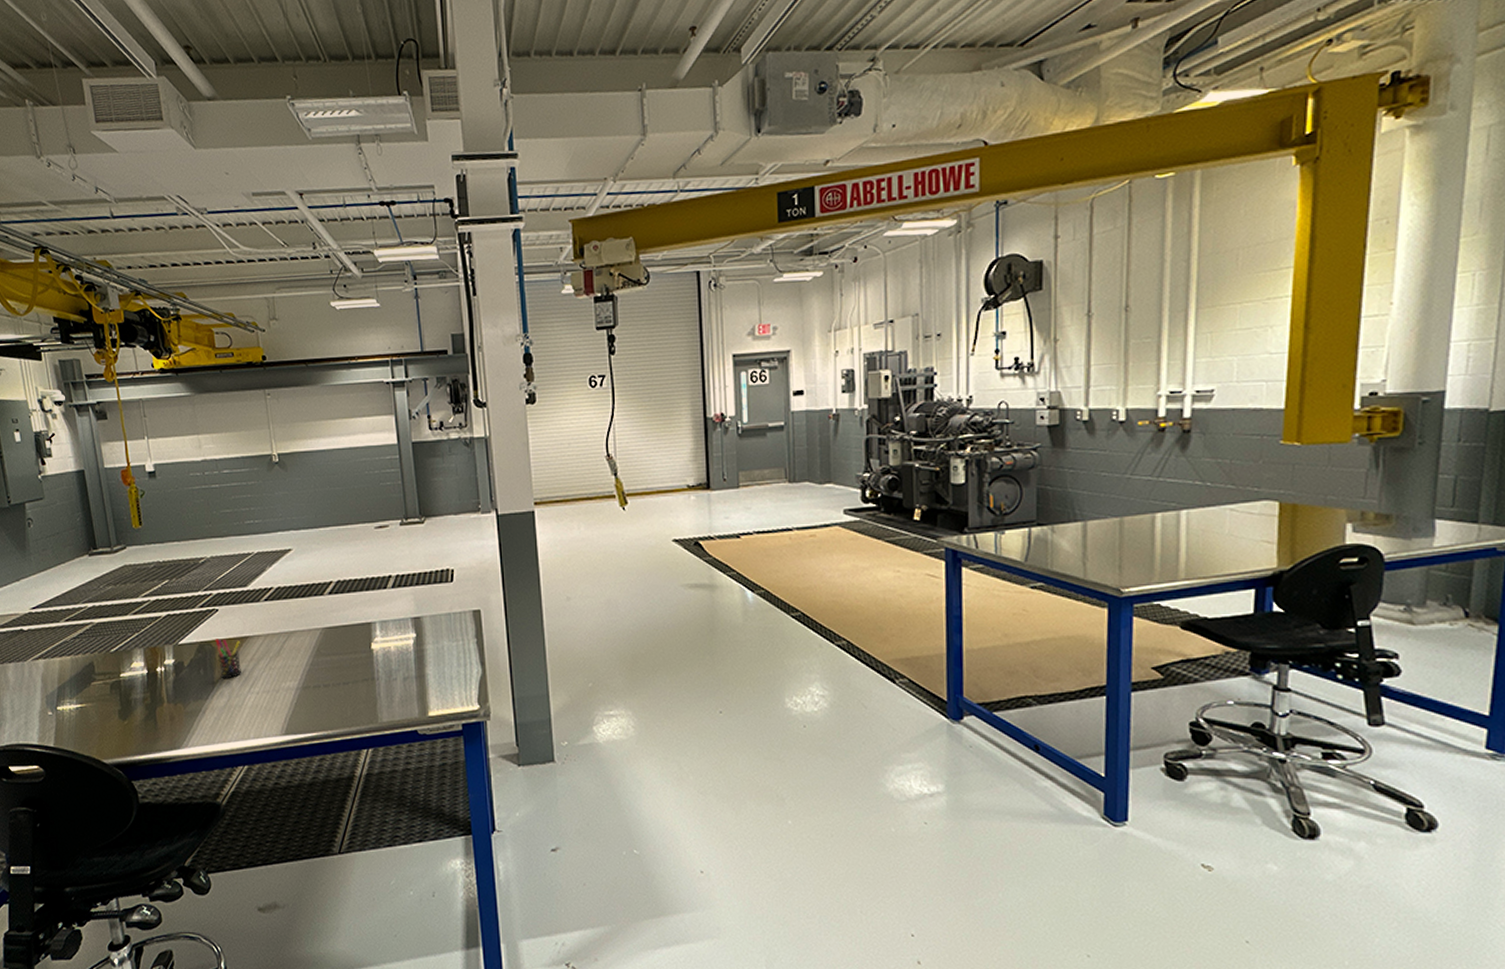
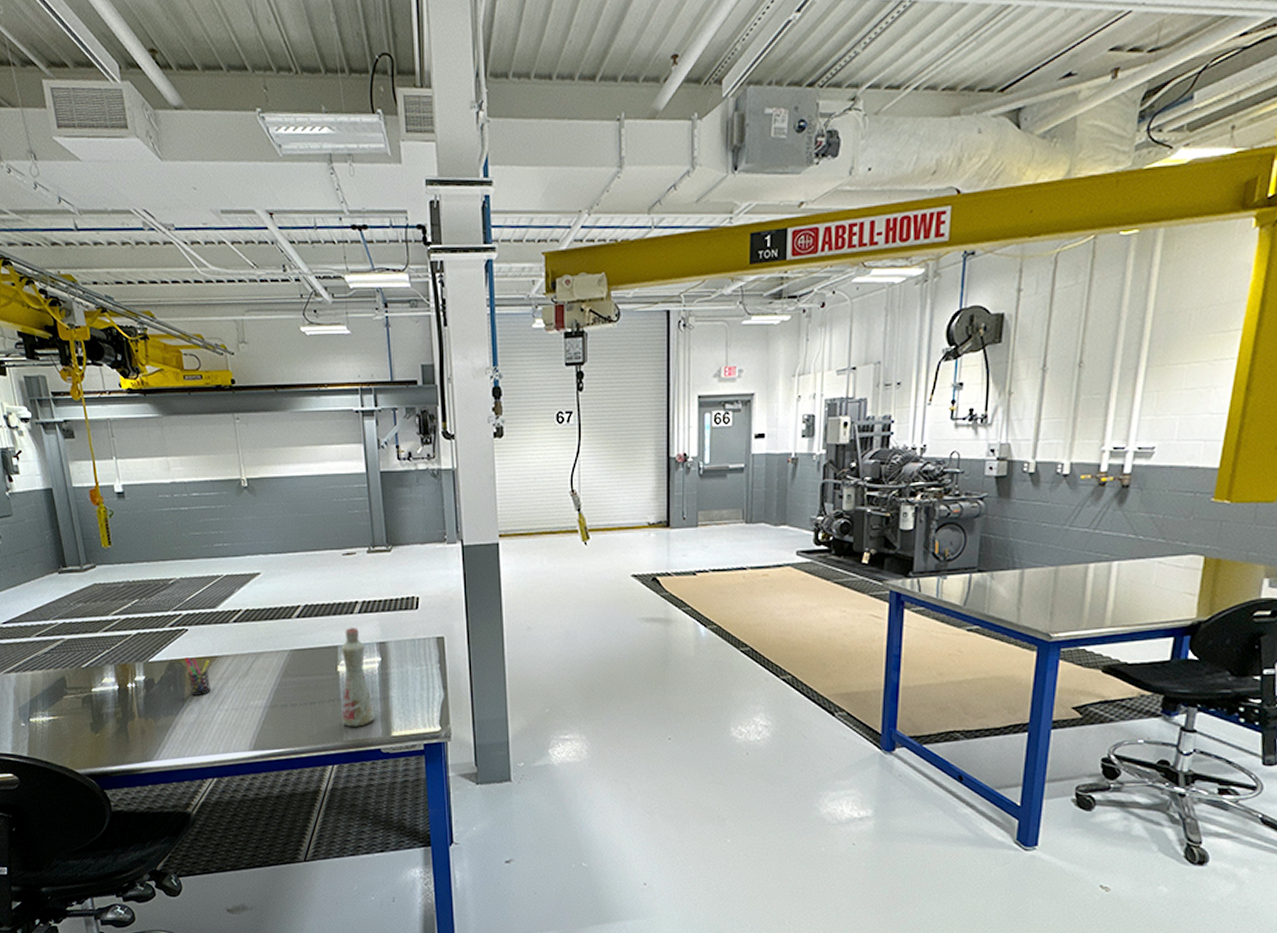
bottle: none [375,603,411,707] -> present [341,628,375,727]

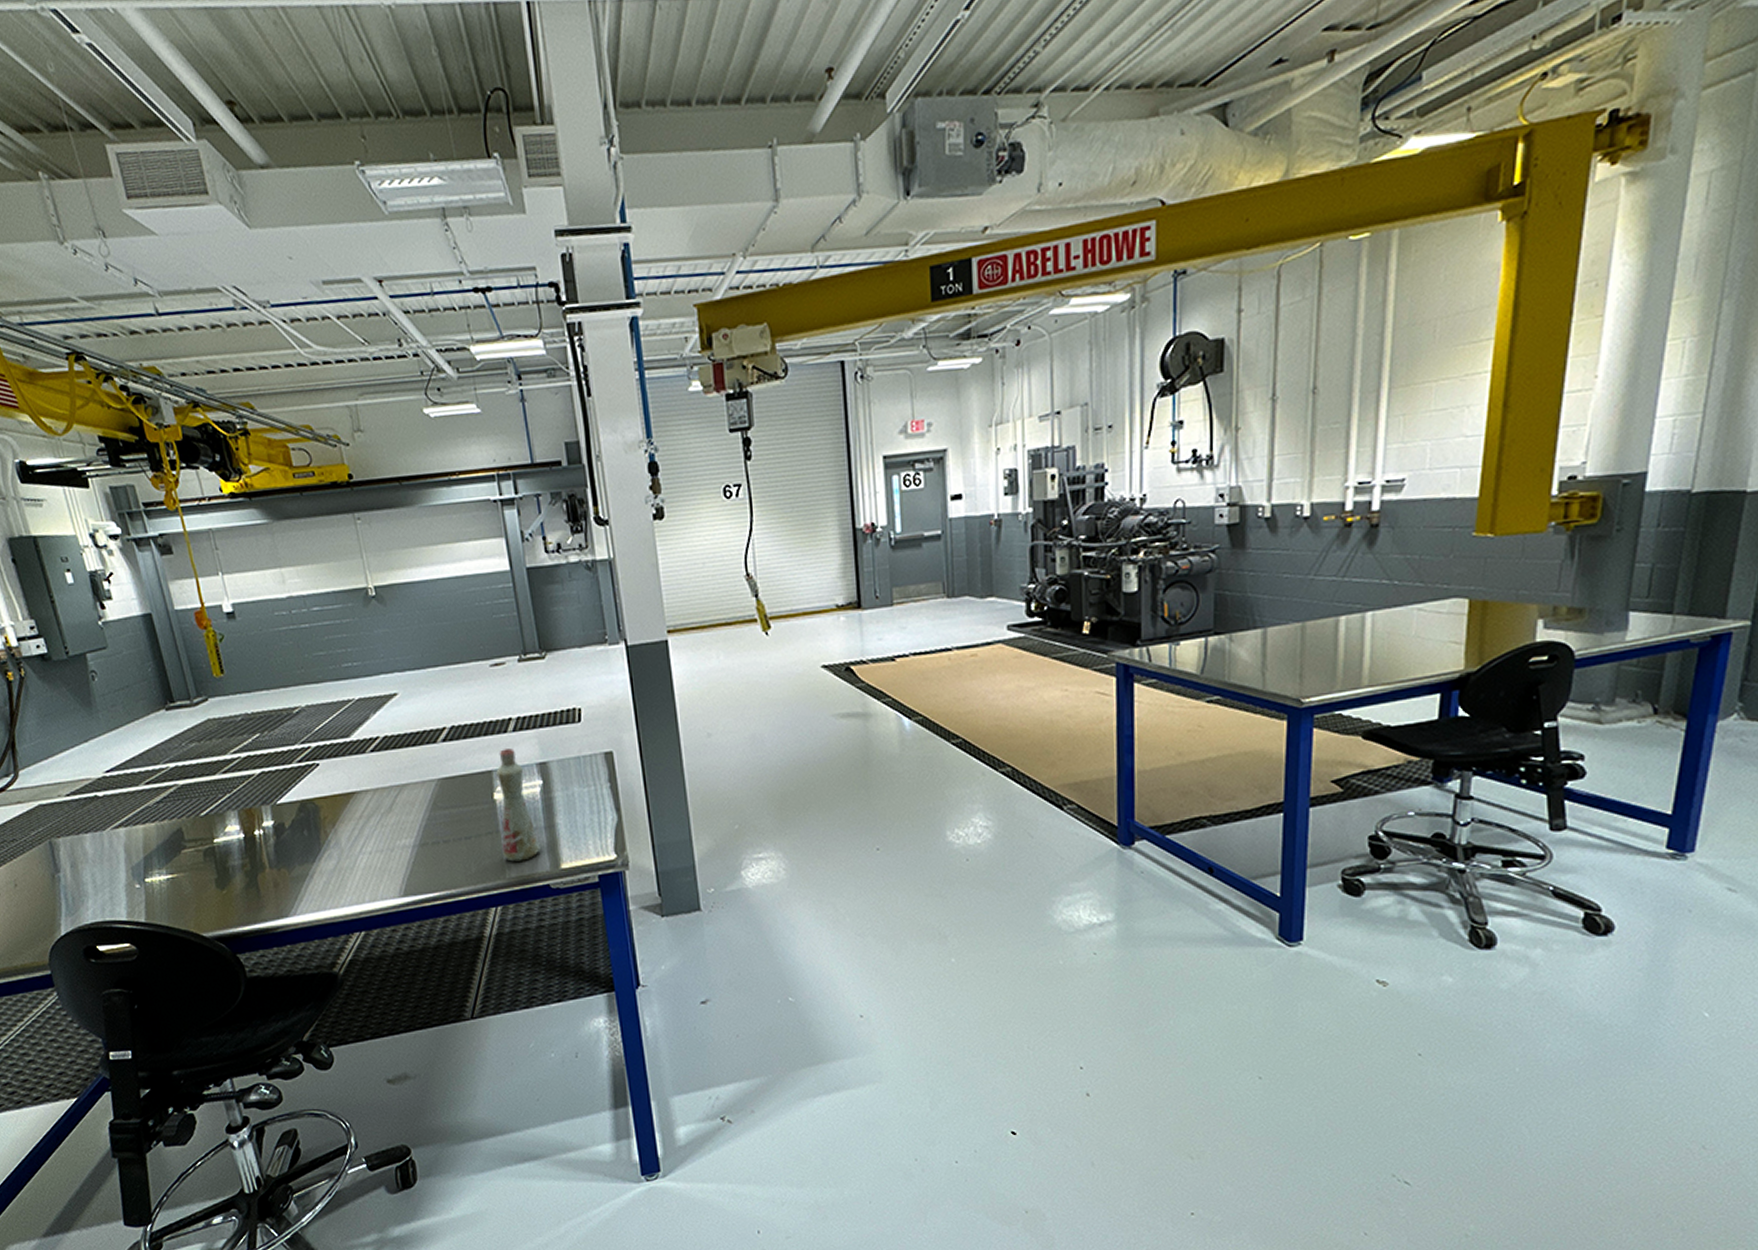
pen holder: present [185,657,211,695] -> none [318,796,350,839]

